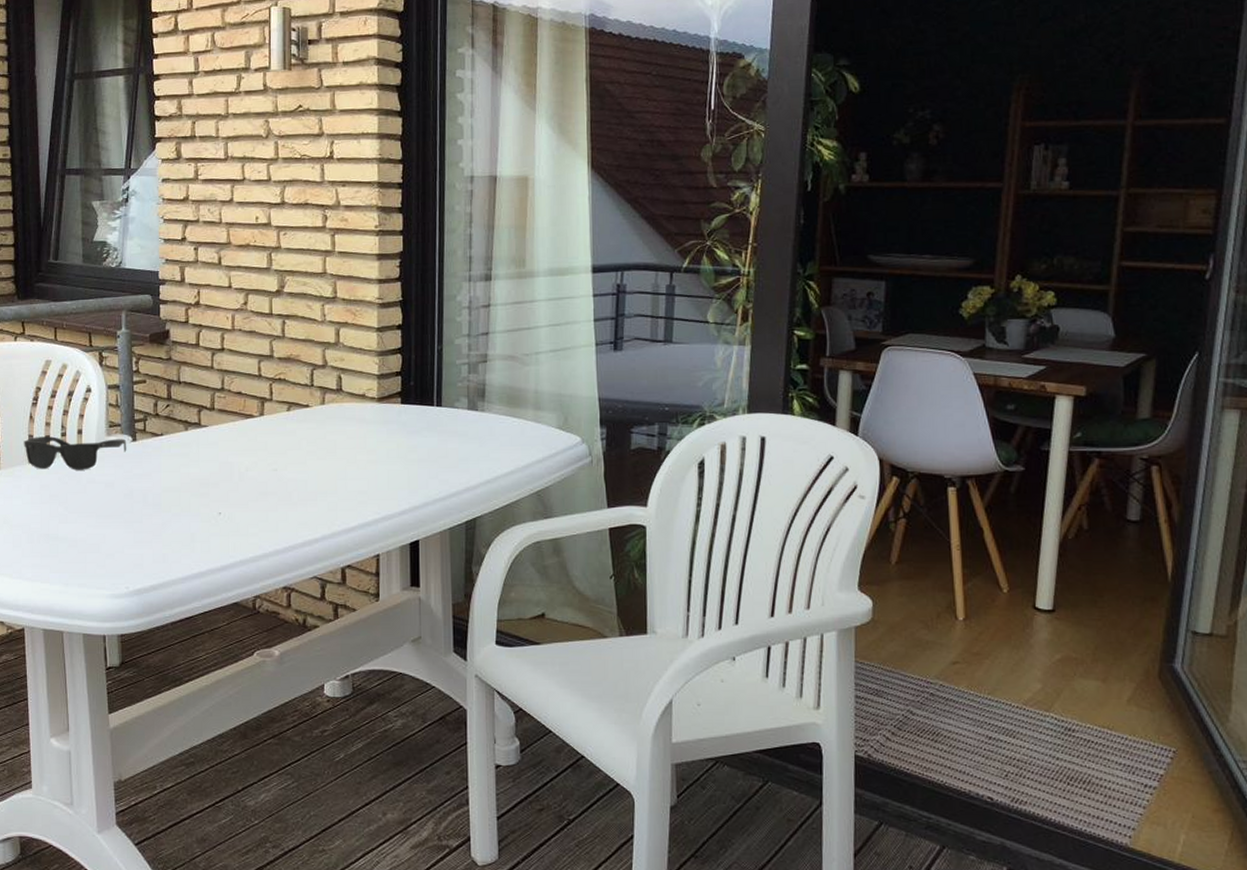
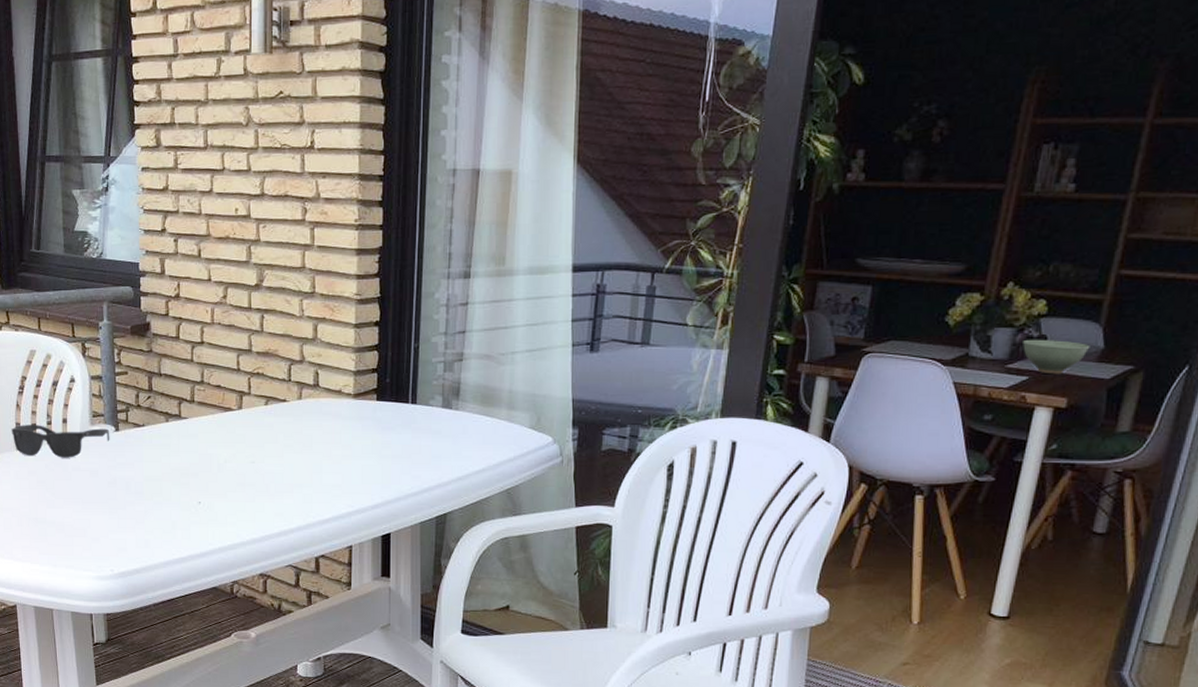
bowl: none [1037,329,1102,364] -> present [1023,339,1090,374]

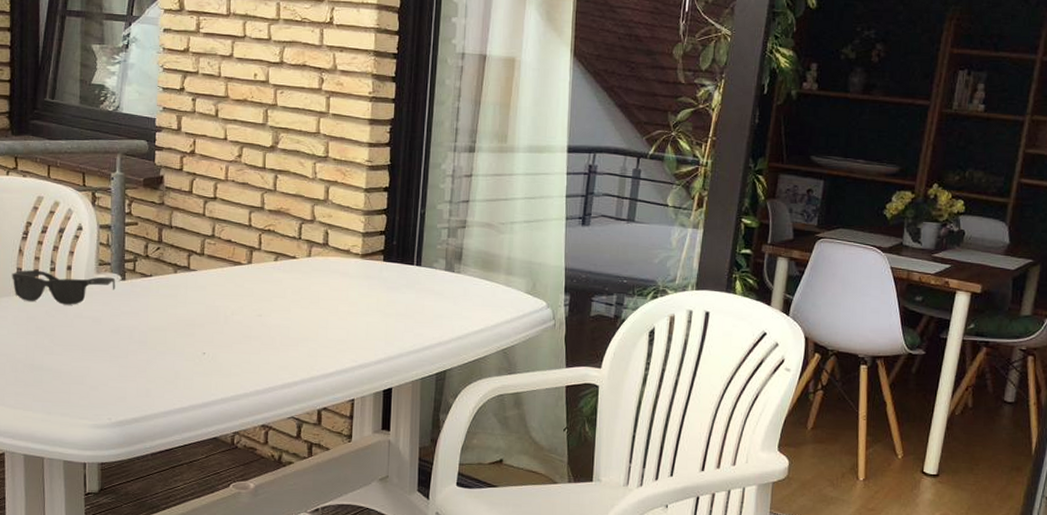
bowl: present [1023,339,1090,374] -> none [946,233,999,264]

